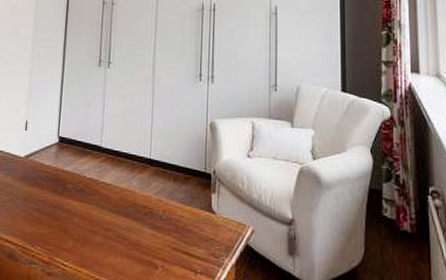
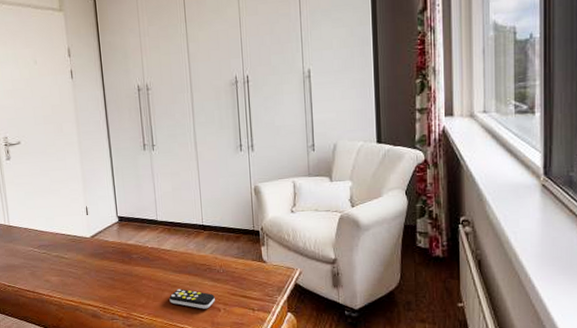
remote control: none [101,234,153,264] -> present [169,289,215,309]

